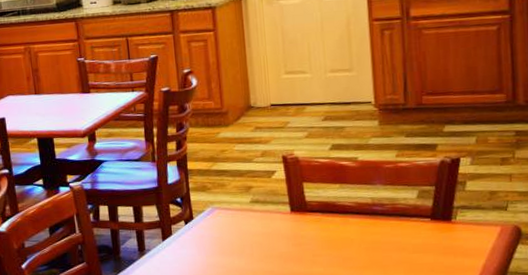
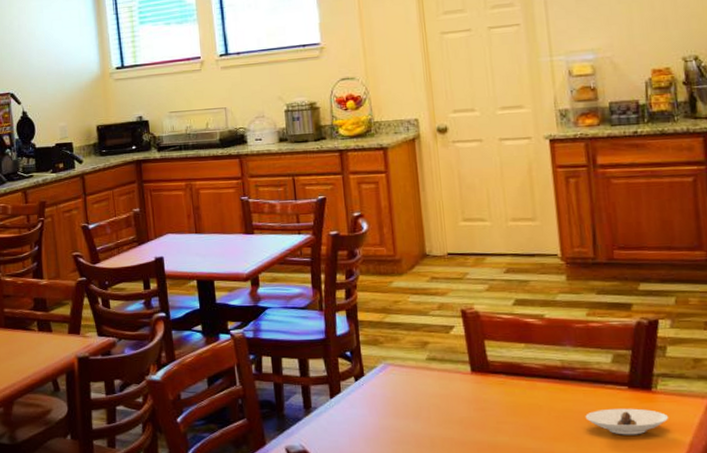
saucer: none [392,237,465,262] -> present [585,408,668,435]

